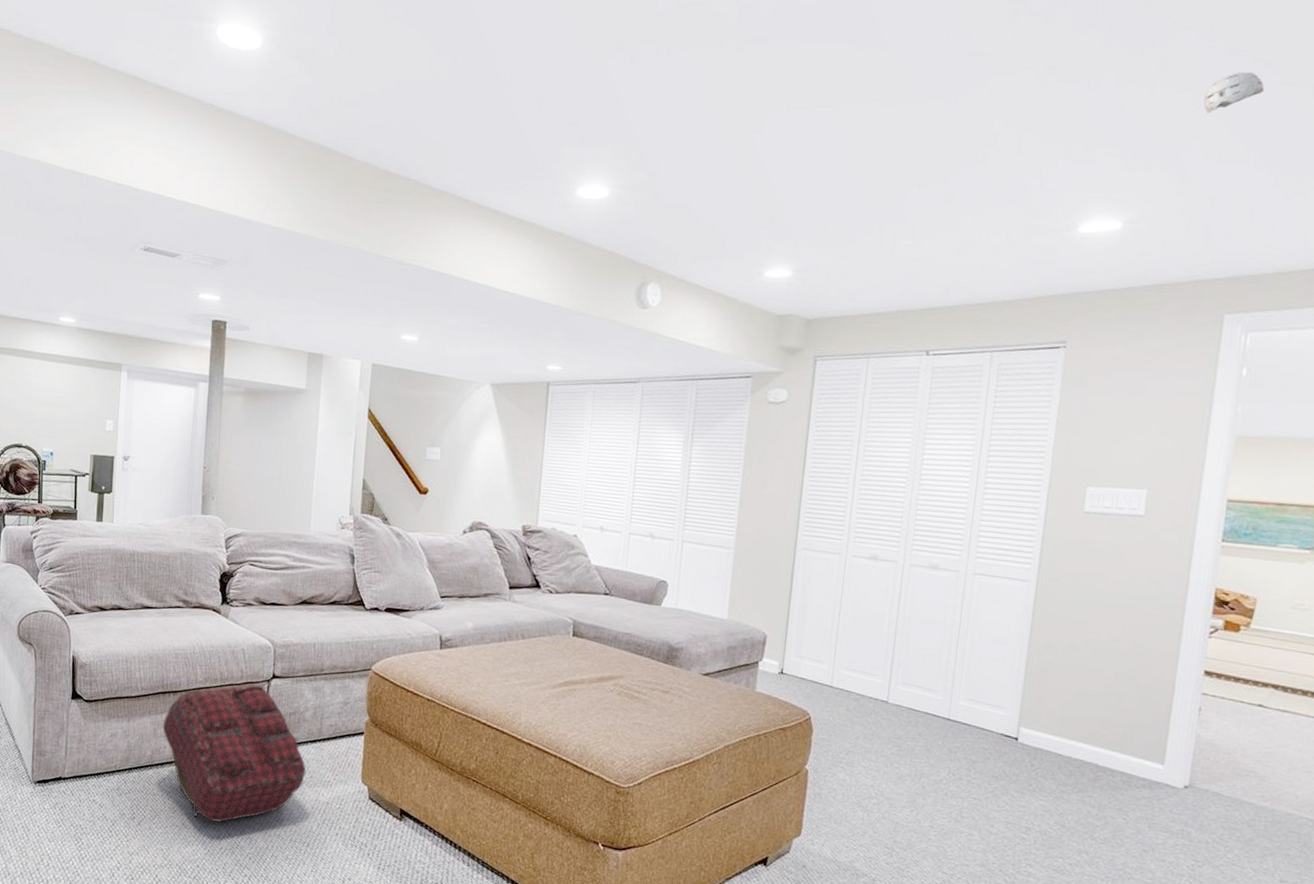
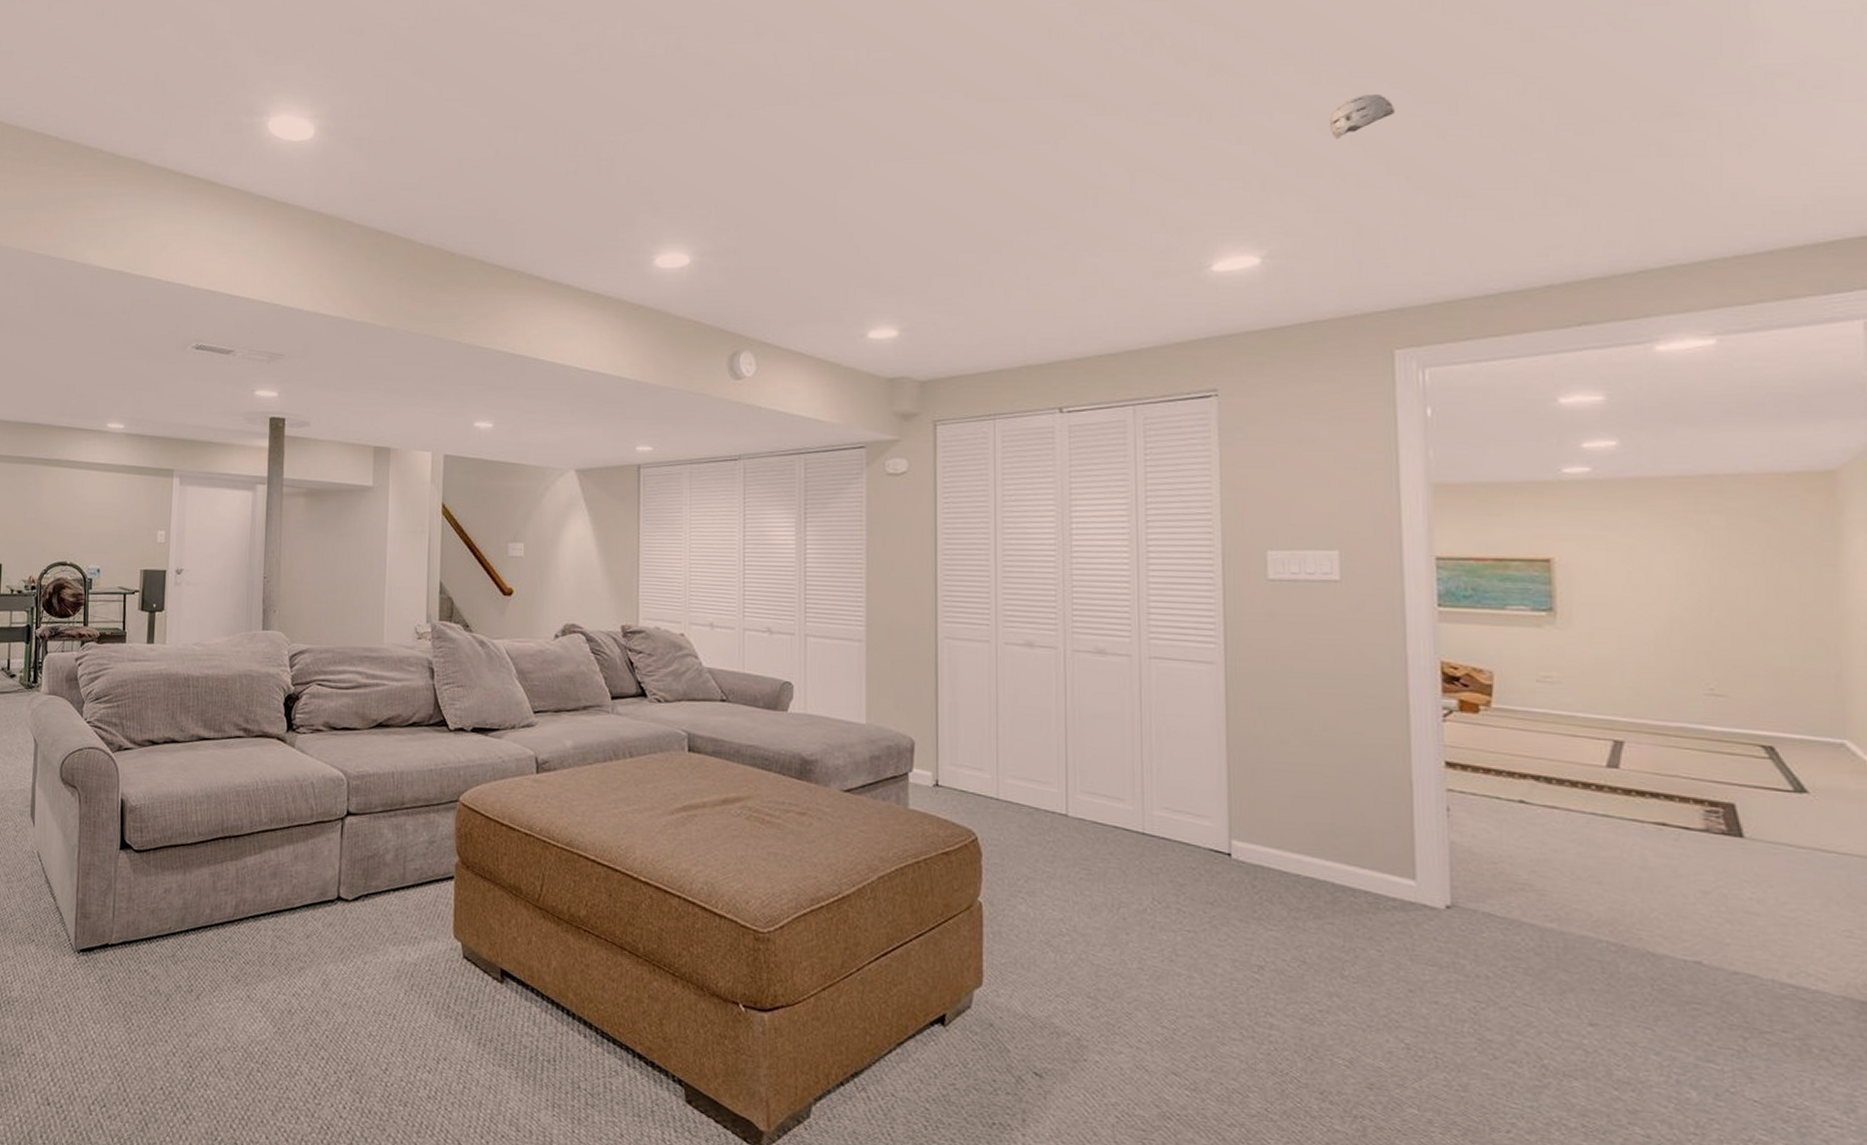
backpack: present [162,684,306,823] -> none [223,823,389,993]

